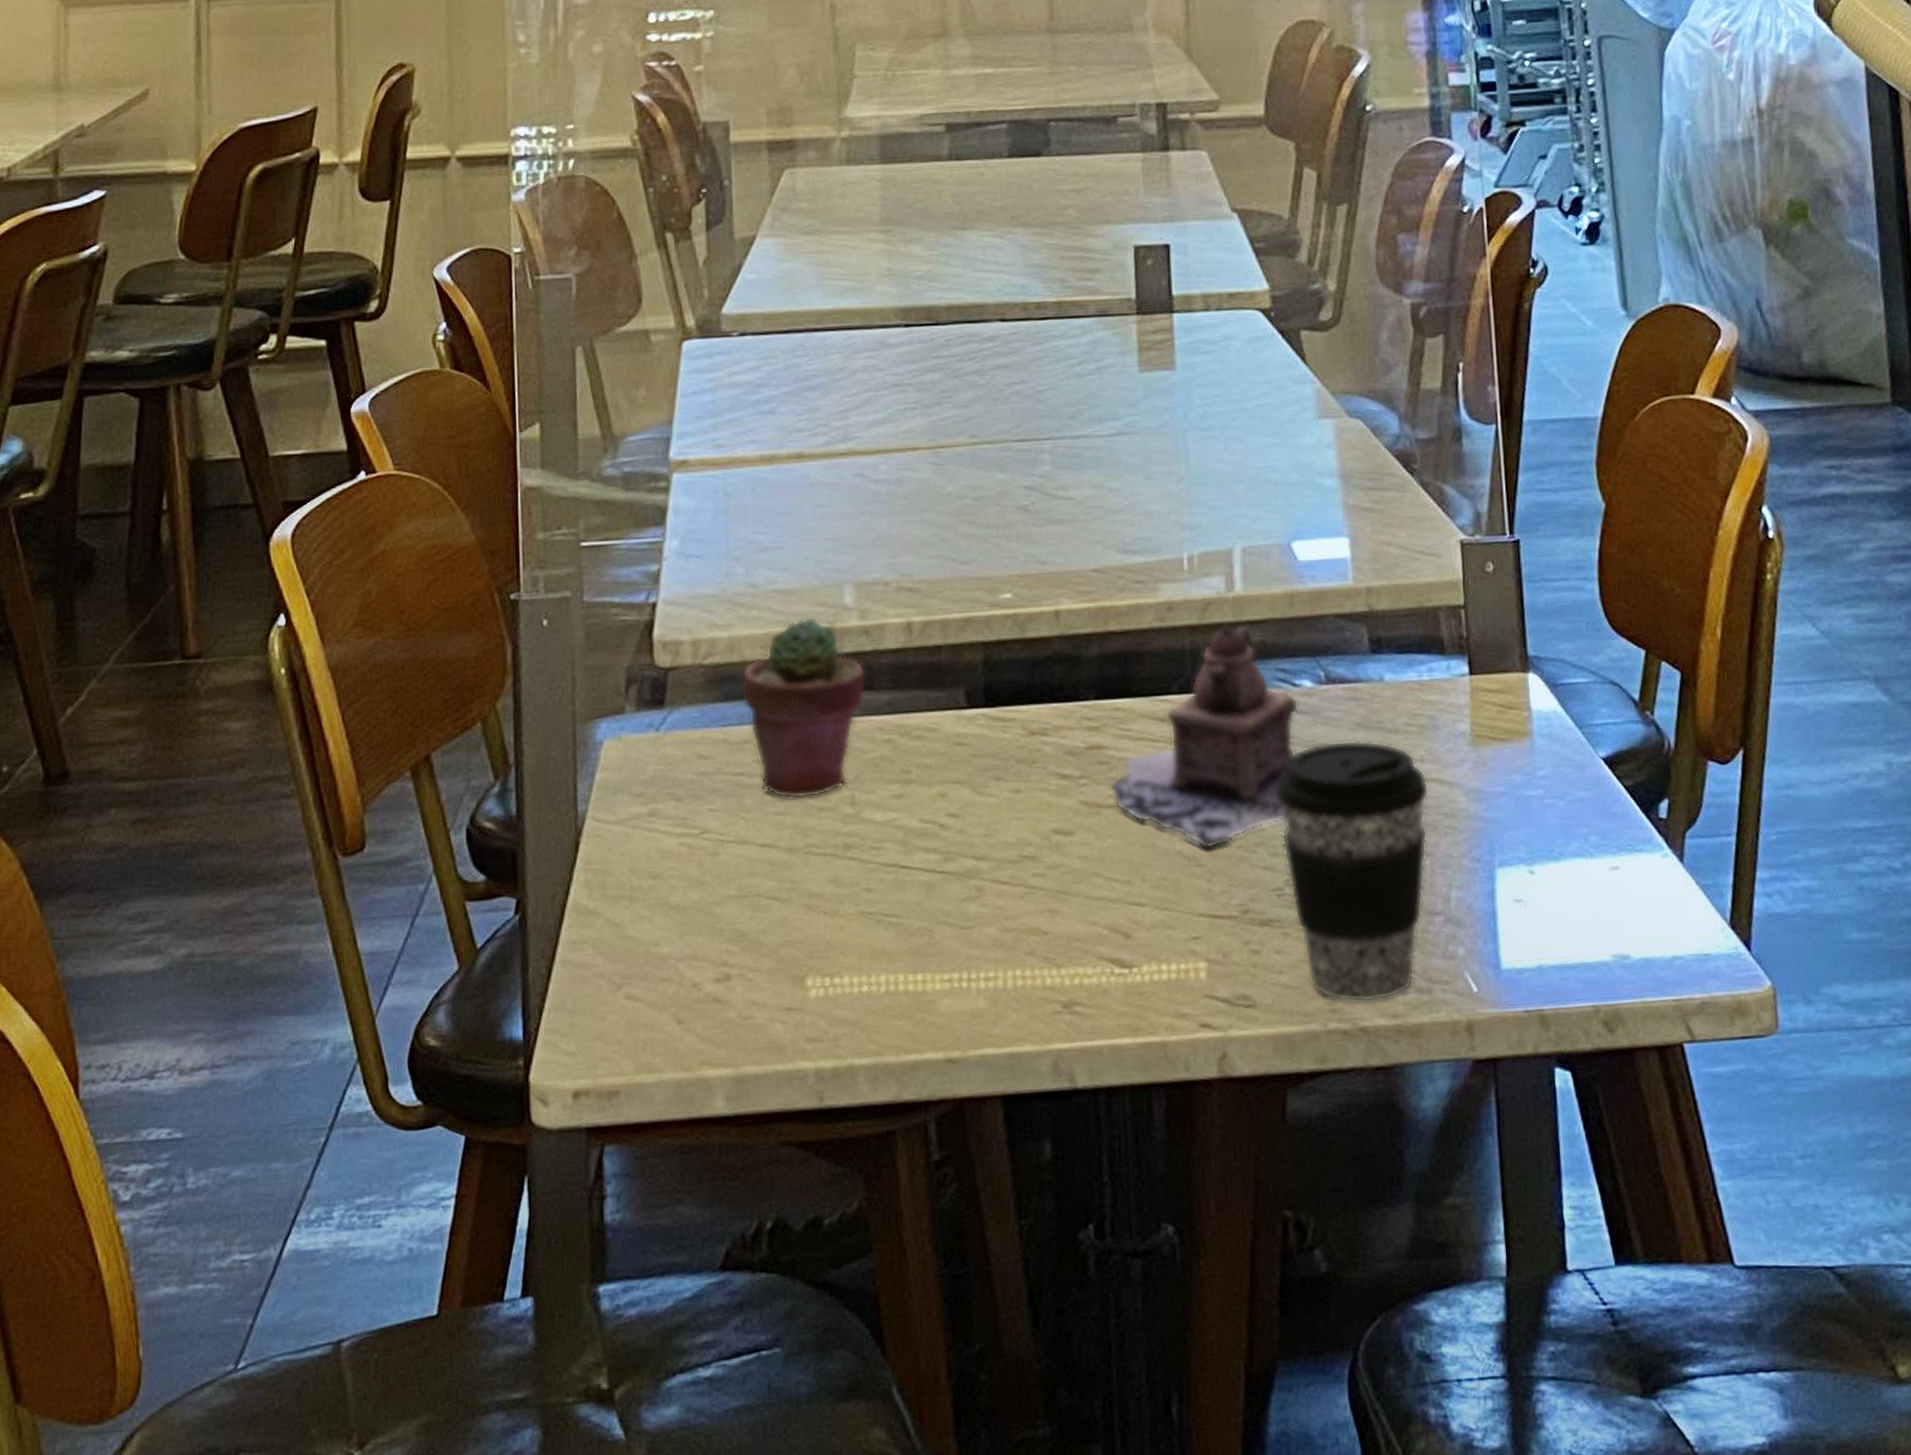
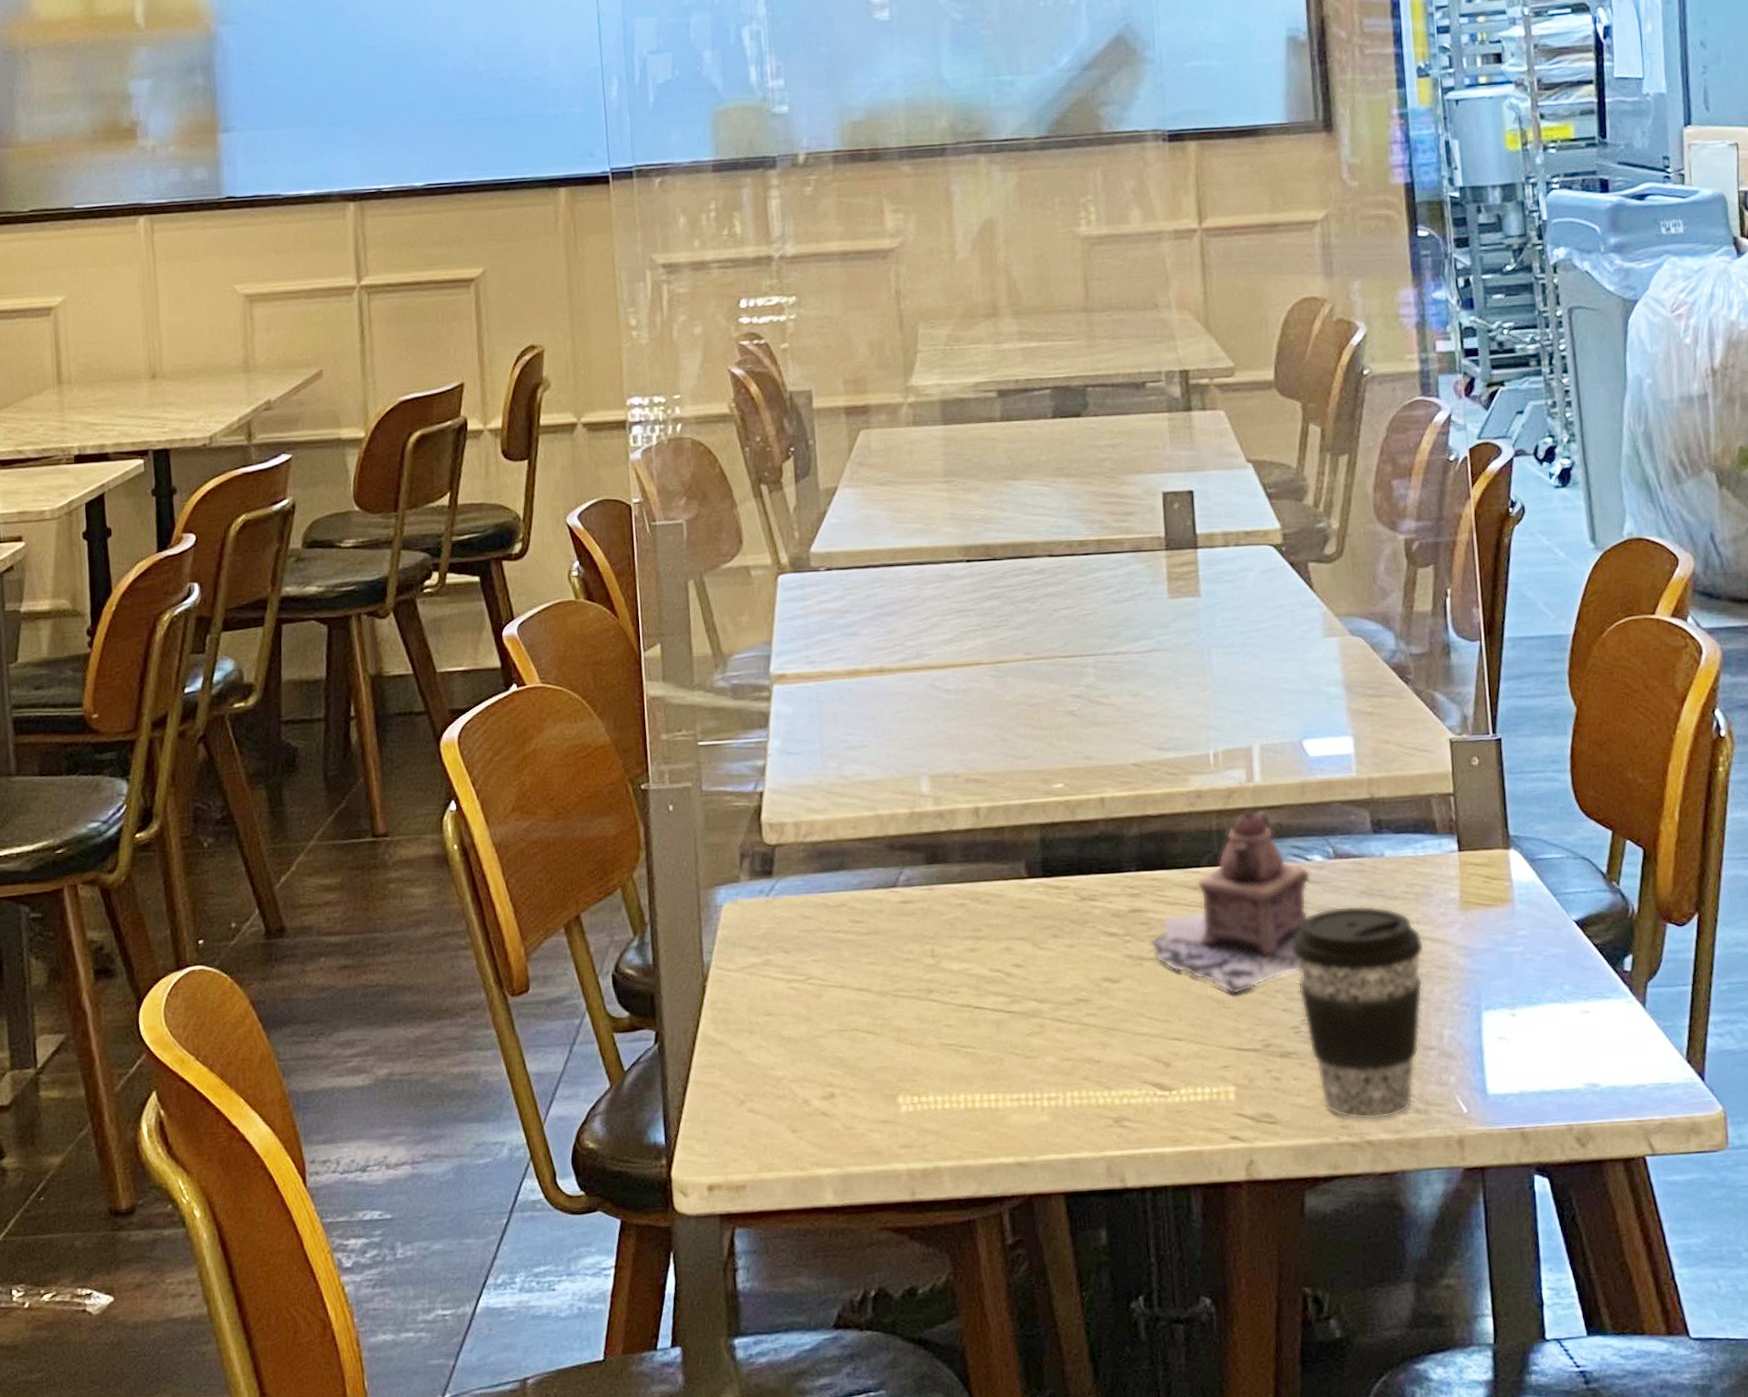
potted succulent: present [741,616,866,799] -> none [836,802,942,952]

